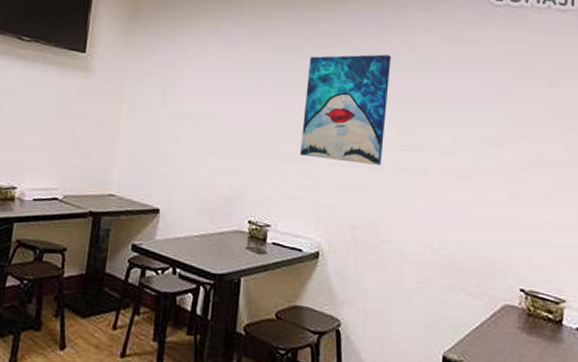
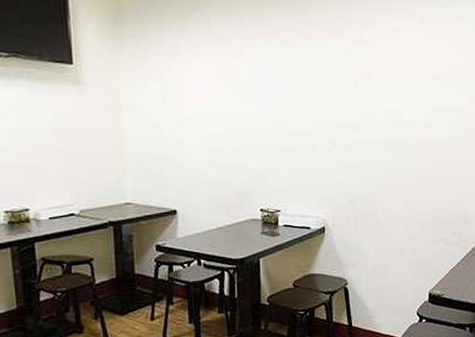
wall art: present [299,54,392,165] -> none [299,40,376,146]

